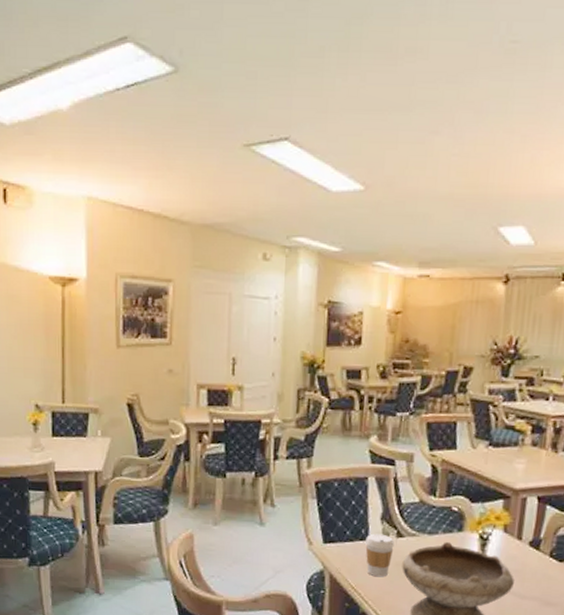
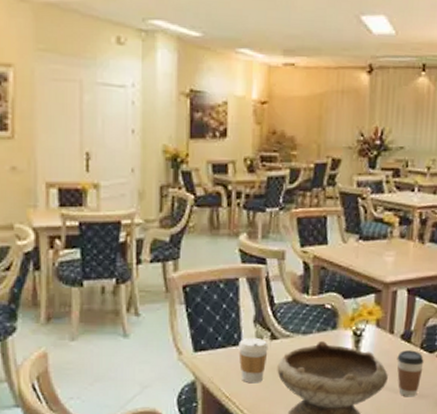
coffee cup: none [524,557,553,604] -> present [397,350,424,397]

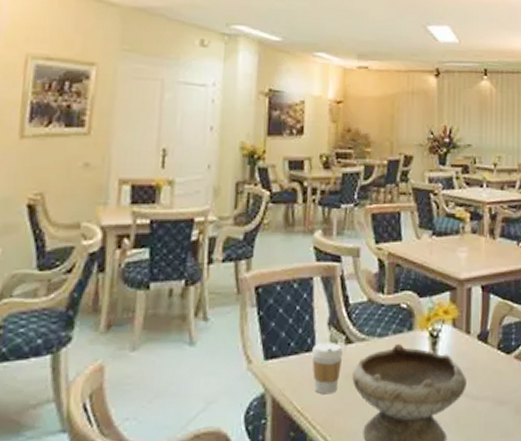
coffee cup: present [397,350,424,397] -> none [475,352,502,404]

